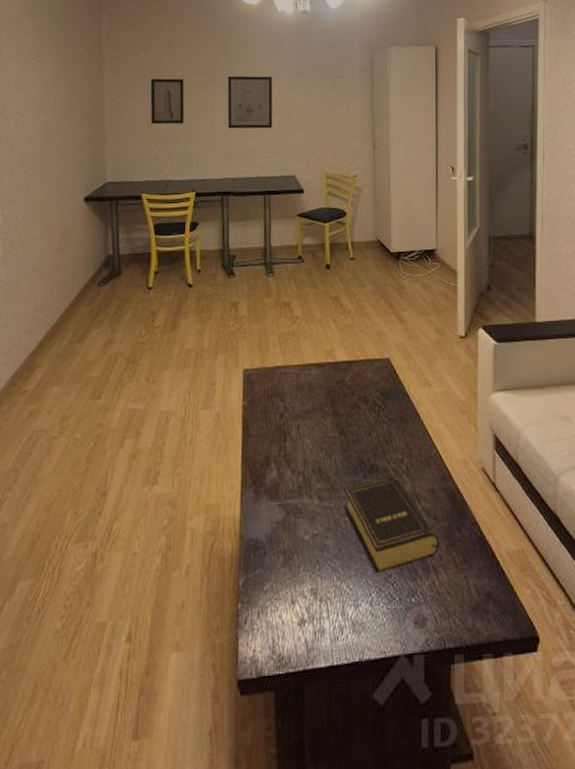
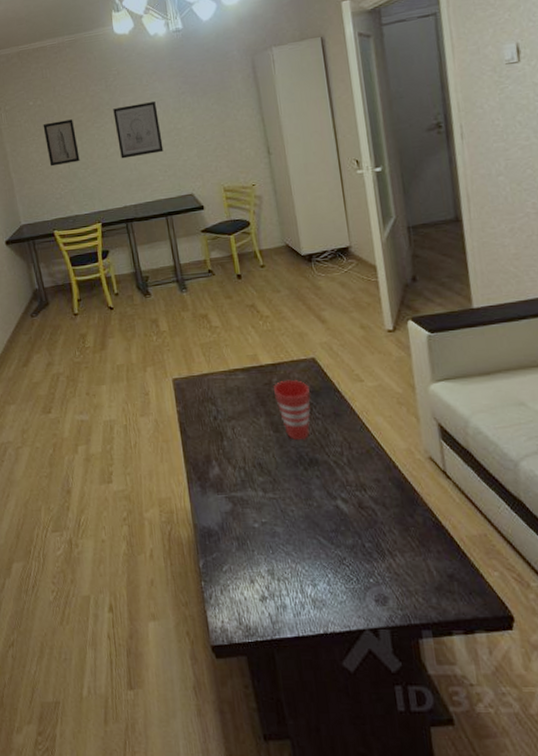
book: present [343,476,440,574] -> none [286,468,393,557]
cup: none [345,379,380,445] -> present [274,379,311,440]

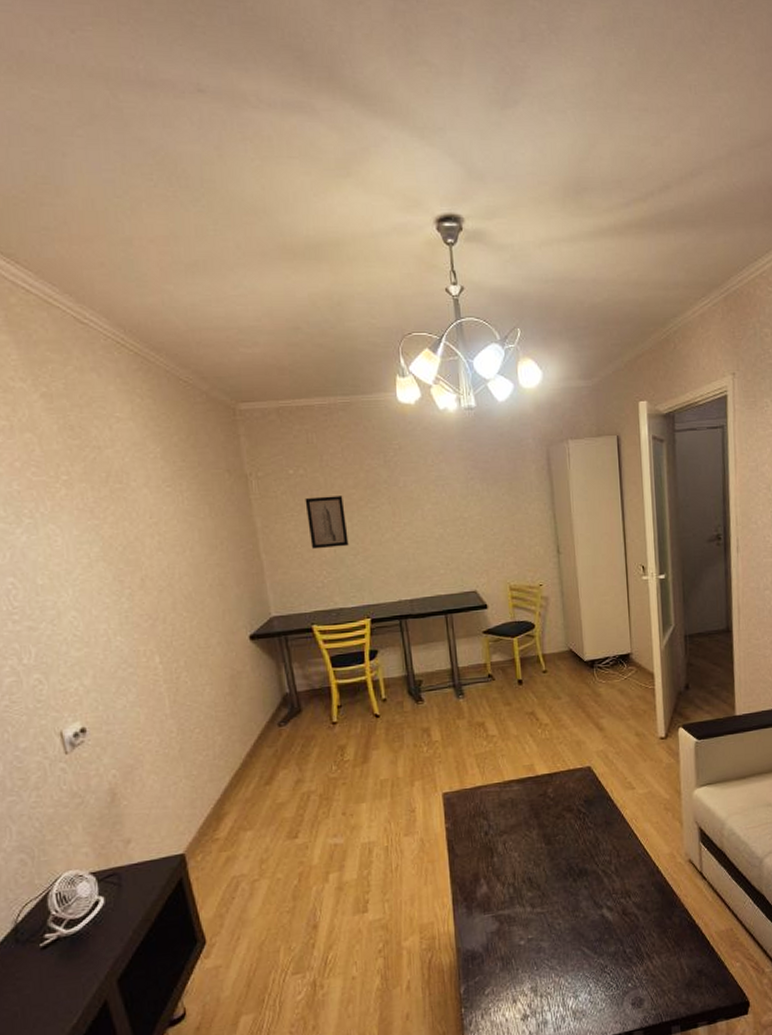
wall art: present [113,101,164,159] -> none [391,485,447,547]
cup: present [274,379,311,440] -> none [548,789,584,851]

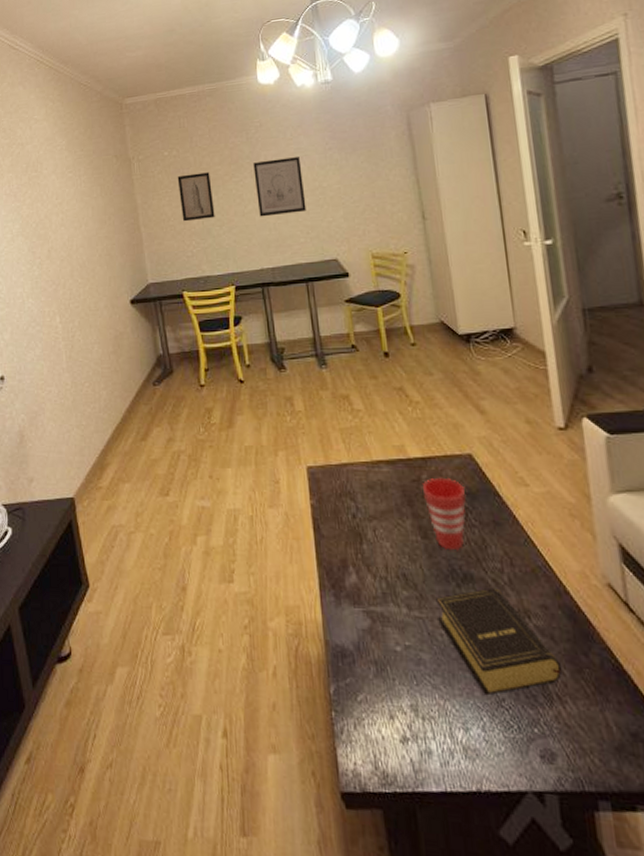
wall art: none [391,485,447,547] -> present [253,157,307,217]
cup: none [548,789,584,851] -> present [423,477,466,551]
book: none [554,877,652,966] -> present [434,587,563,696]

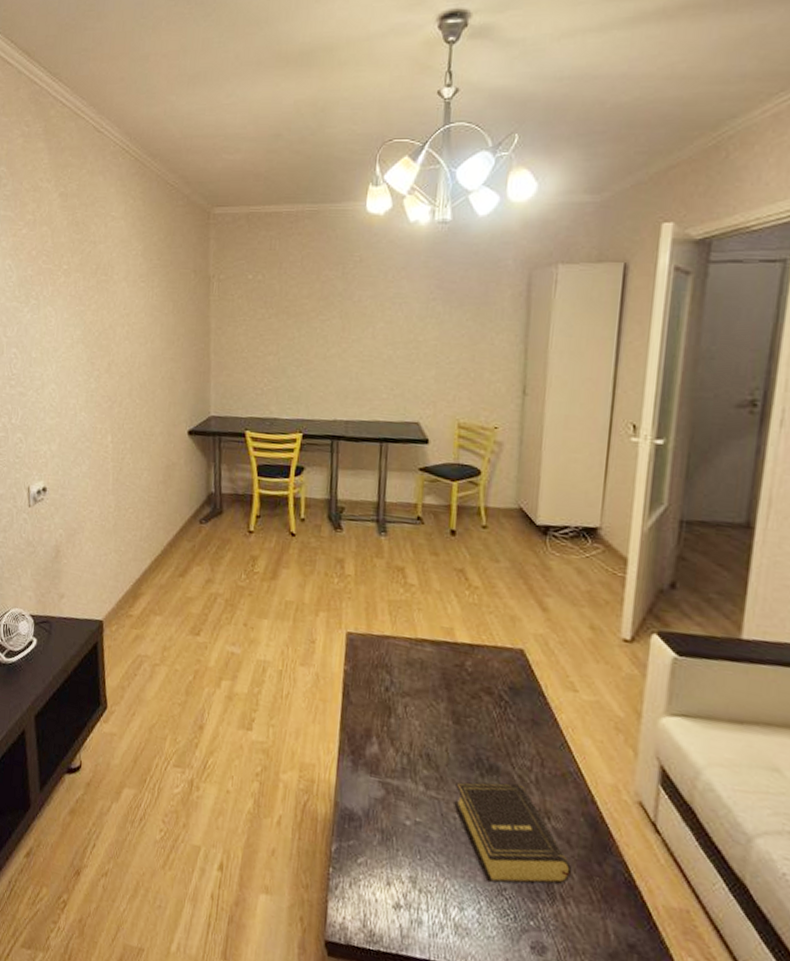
wall art: present [177,172,215,222] -> none [257,303,295,357]
wall art: present [253,157,307,217] -> none [342,301,399,366]
cup: present [423,477,466,551] -> none [464,666,508,742]

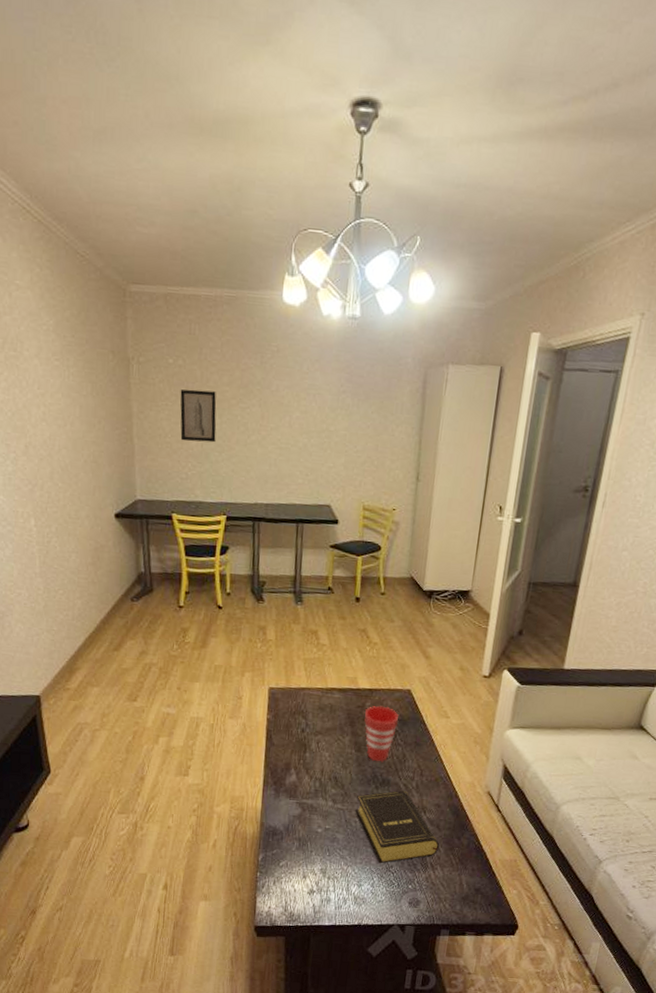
wall art: none [257,303,295,357] -> present [180,389,217,443]
cup: none [464,666,508,742] -> present [364,705,398,762]

